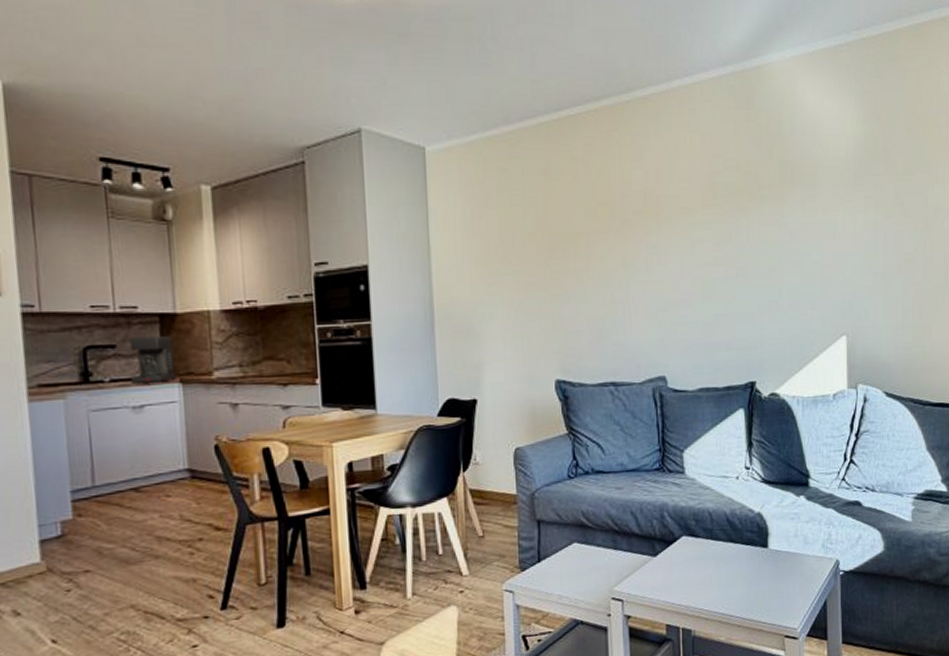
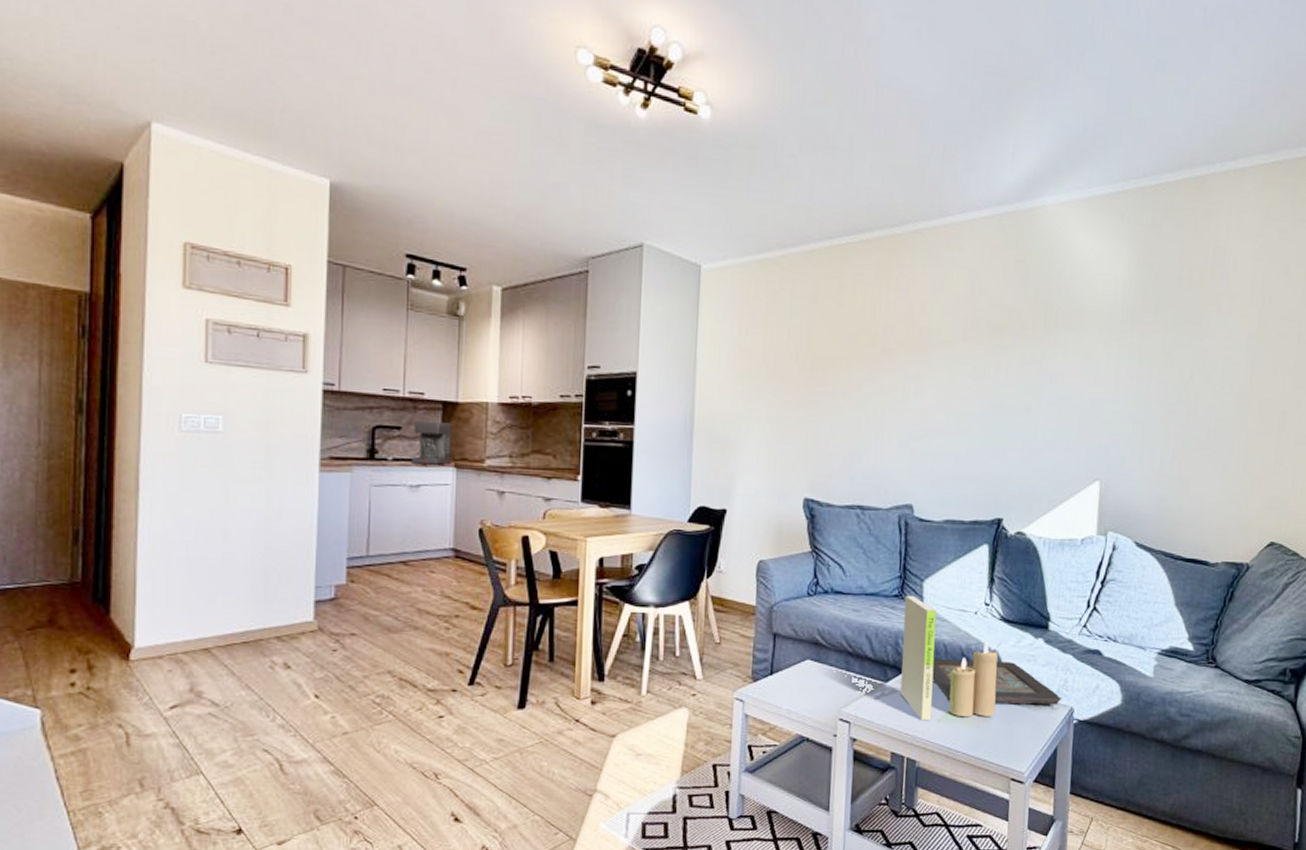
book: none [666,467,703,590] -> present [900,595,937,721]
decorative tray: none [700,522,826,569] -> present [932,659,1061,705]
candle: none [717,505,765,582] -> present [948,642,998,718]

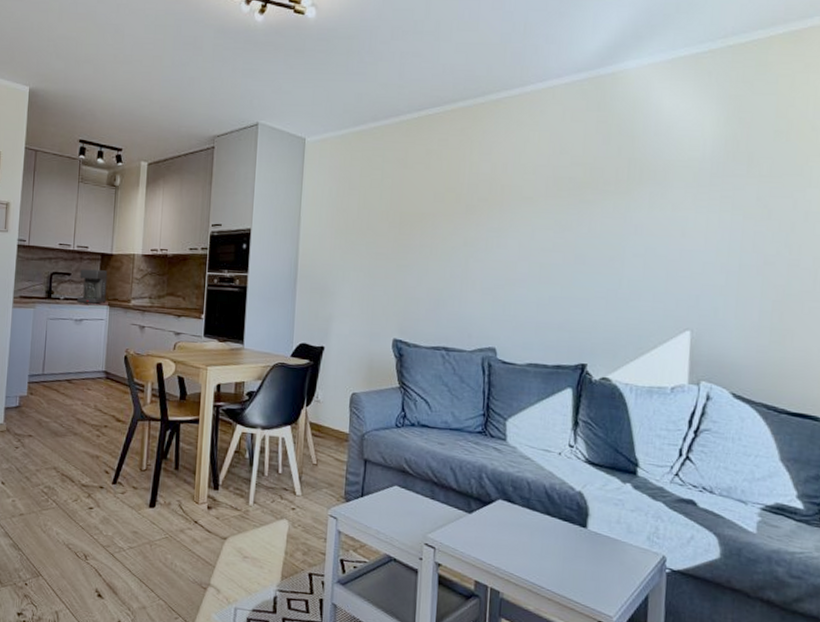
book: present [900,595,937,721] -> none [484,432,520,555]
decorative tray: present [932,659,1061,705] -> none [515,495,652,552]
candle: present [948,642,998,718] -> none [532,483,583,557]

